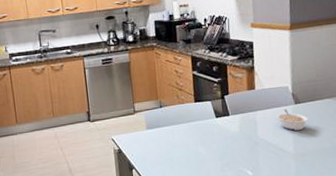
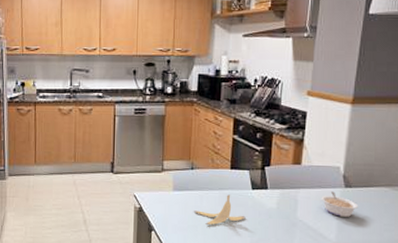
banana peel: none [167,125,214,157] -> present [193,194,246,226]

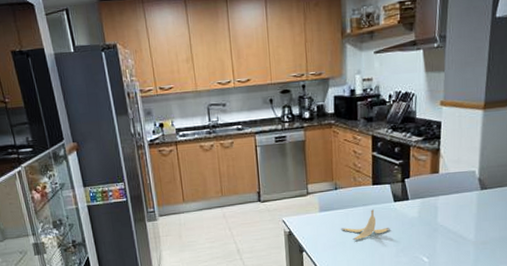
legume: present [321,191,359,217] -> none [459,195,494,218]

